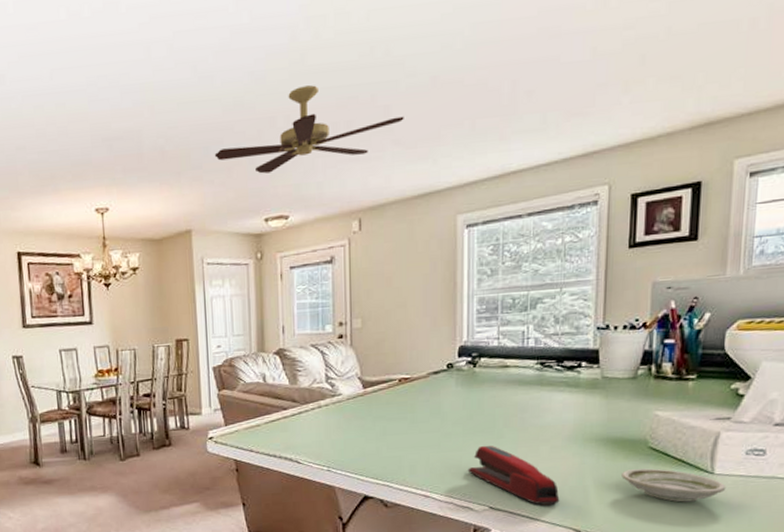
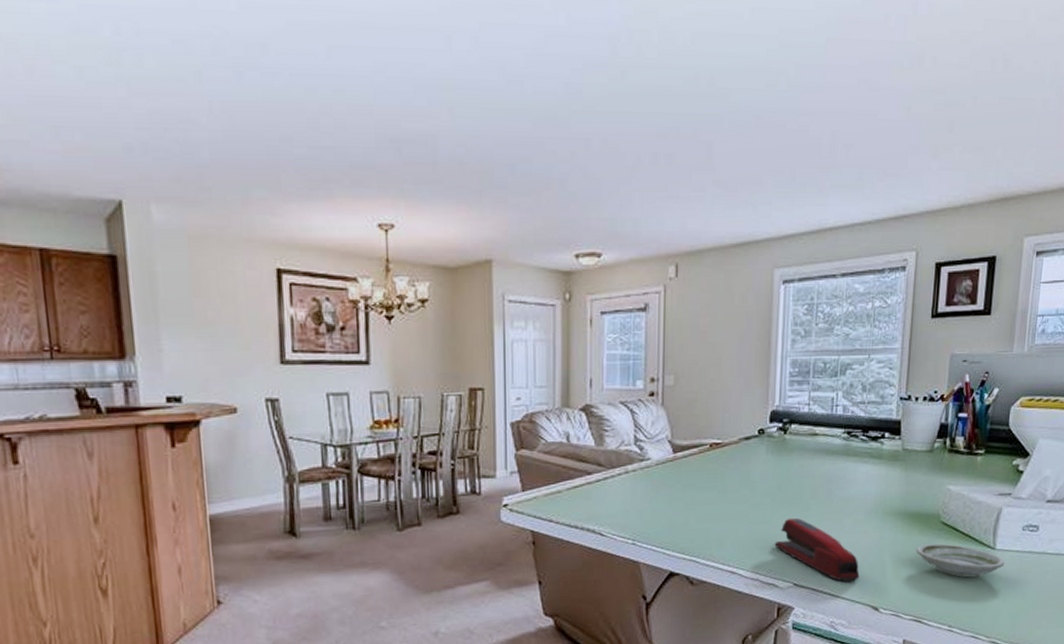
ceiling fan: present [214,85,404,174] -> none [522,108,726,203]

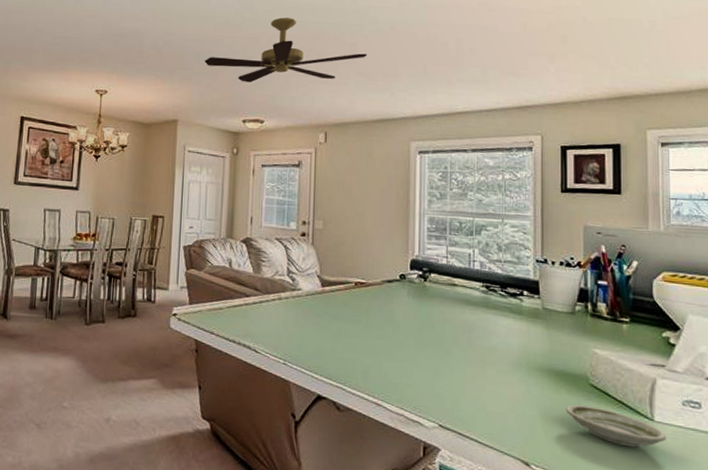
ceiling fan: none [522,108,726,203] -> present [204,17,367,83]
stapler: present [774,518,860,582] -> none [418,359,507,432]

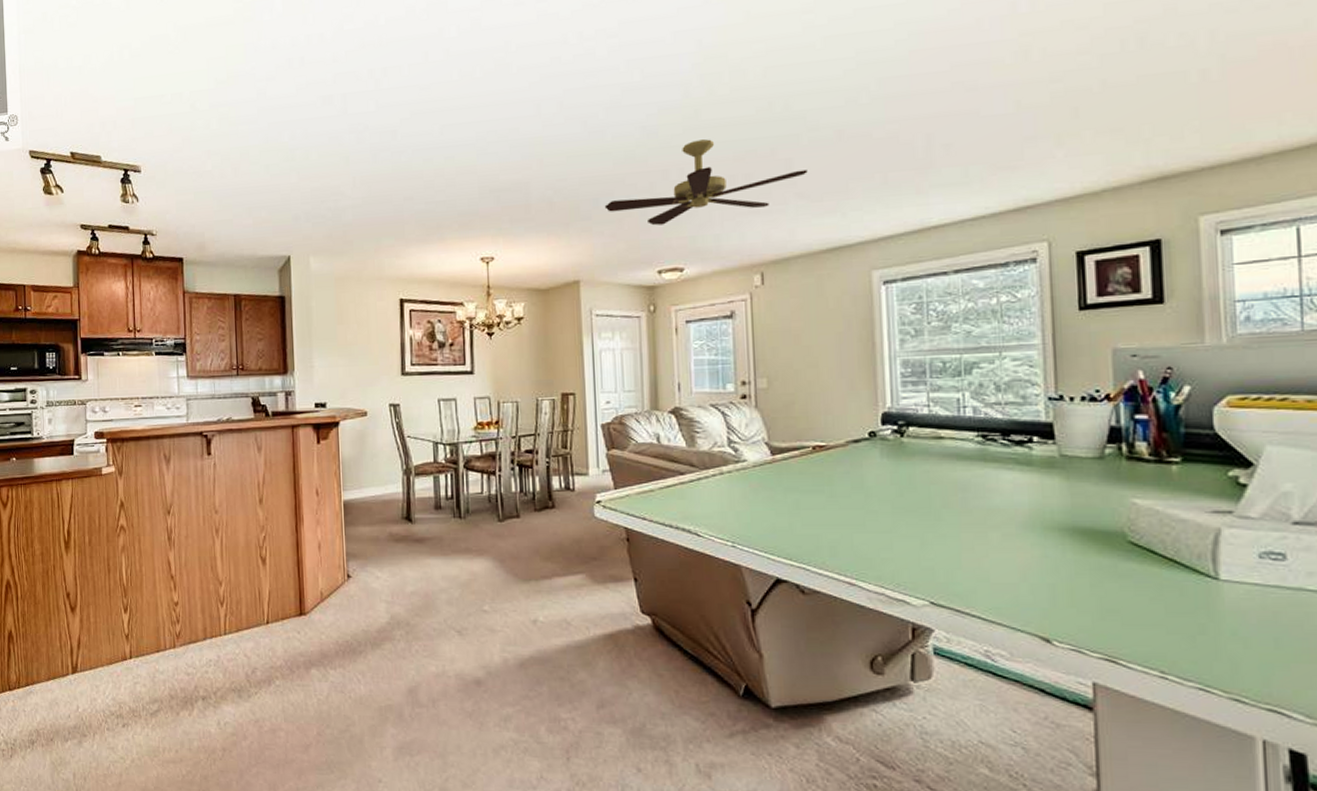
saucer: present [566,404,667,448] -> none [1096,568,1238,613]

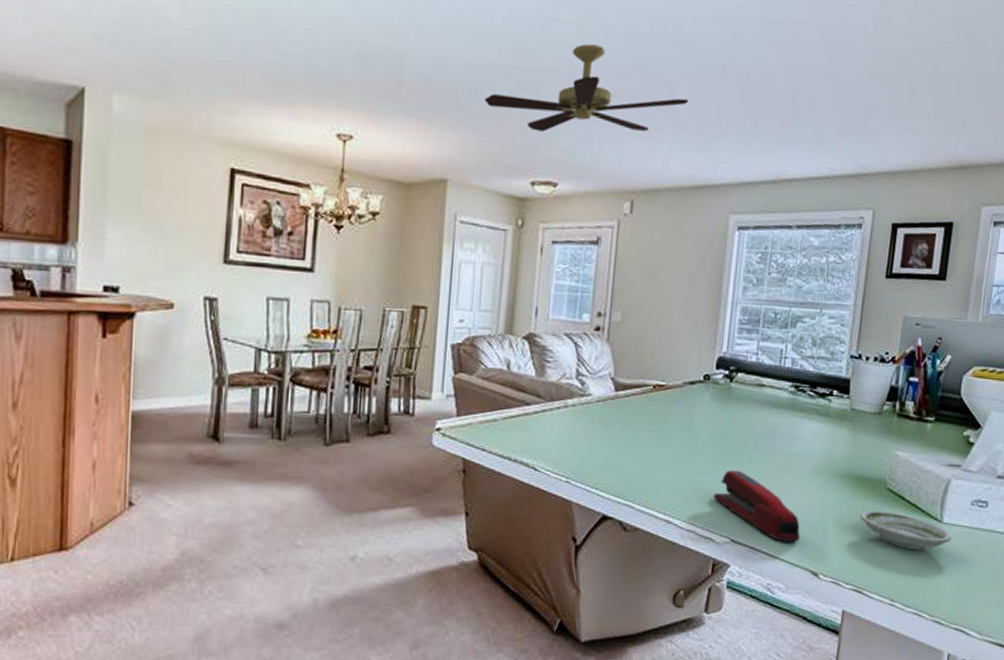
stapler: none [900,527,1019,606] -> present [713,469,800,543]
saucer: none [1096,568,1238,613] -> present [860,510,952,550]

